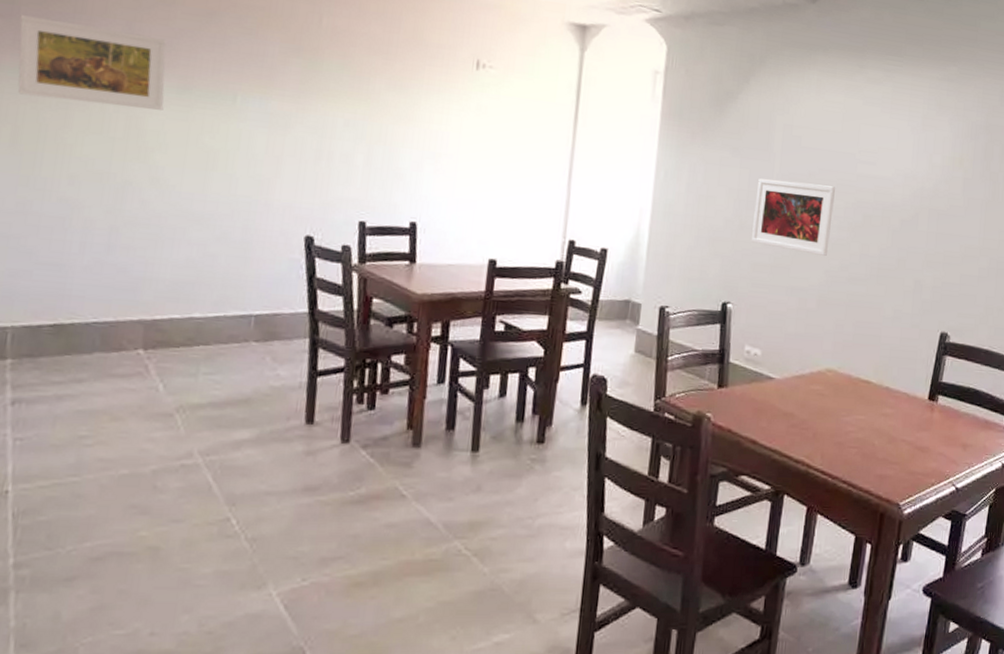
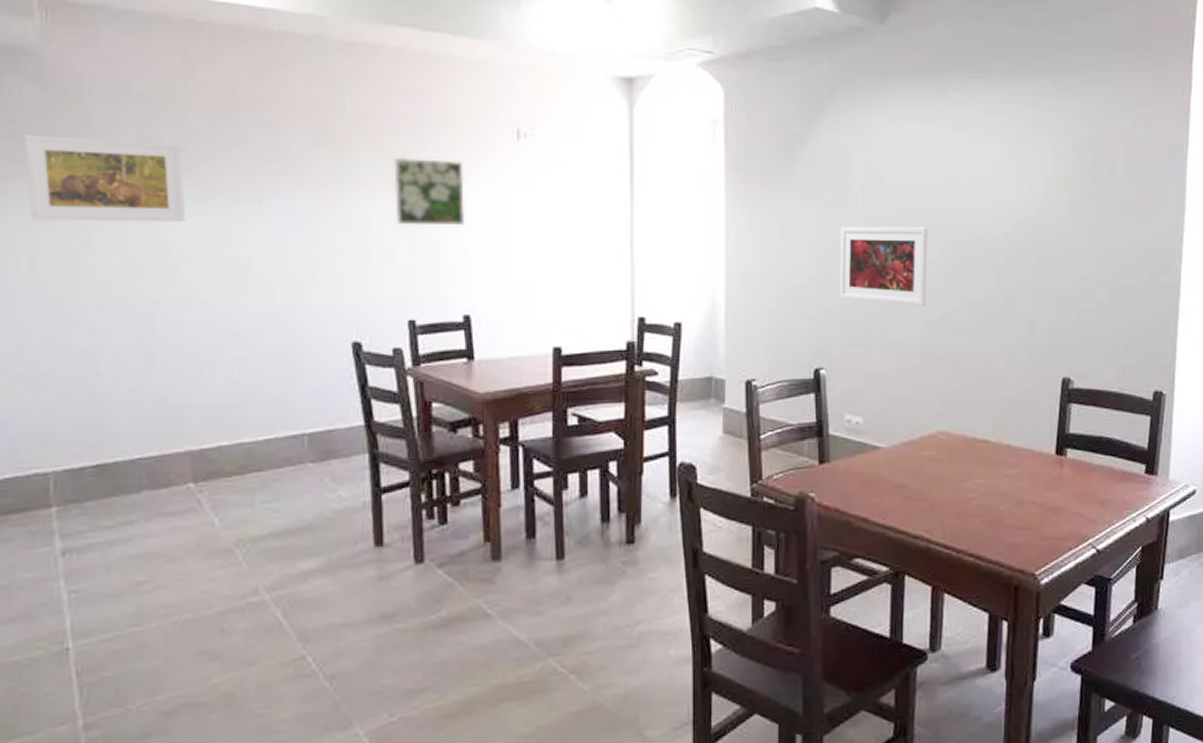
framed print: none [357,73,425,140] -> present [393,157,466,226]

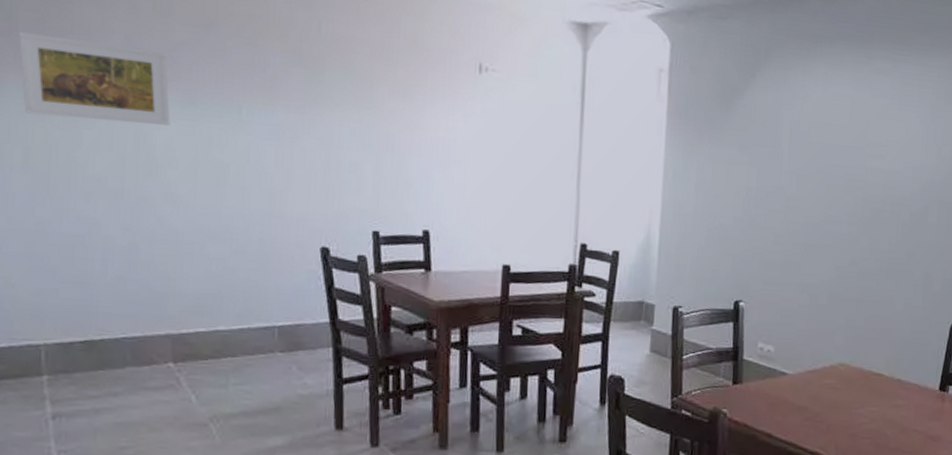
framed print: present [393,157,466,226] -> none [364,81,429,148]
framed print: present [839,226,929,305] -> none [762,176,845,252]

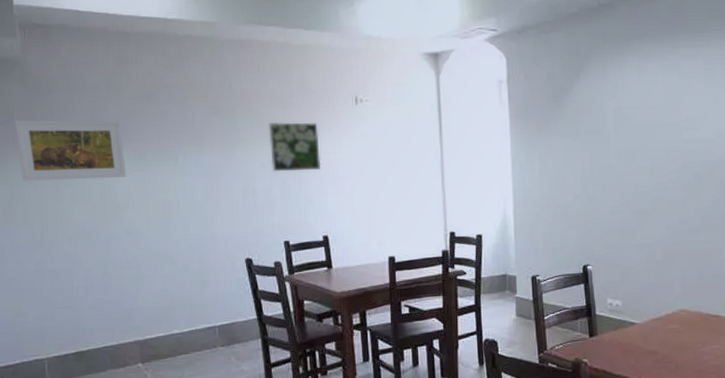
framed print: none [364,81,429,148] -> present [268,122,321,172]

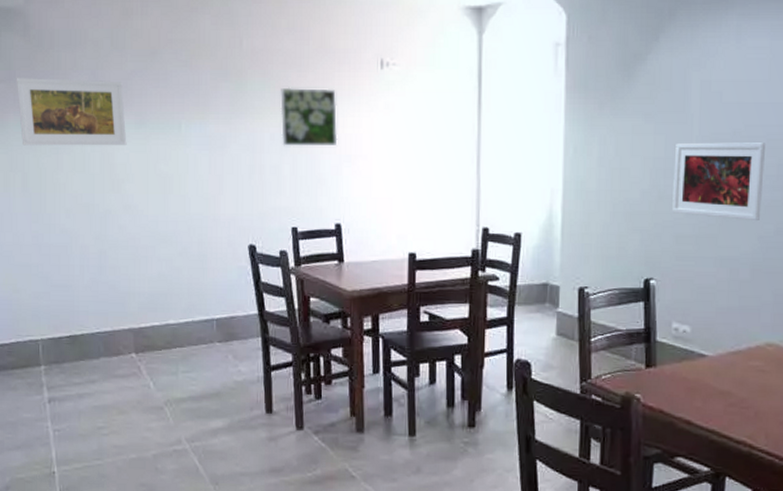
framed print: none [599,154,667,214] -> present [672,142,766,220]

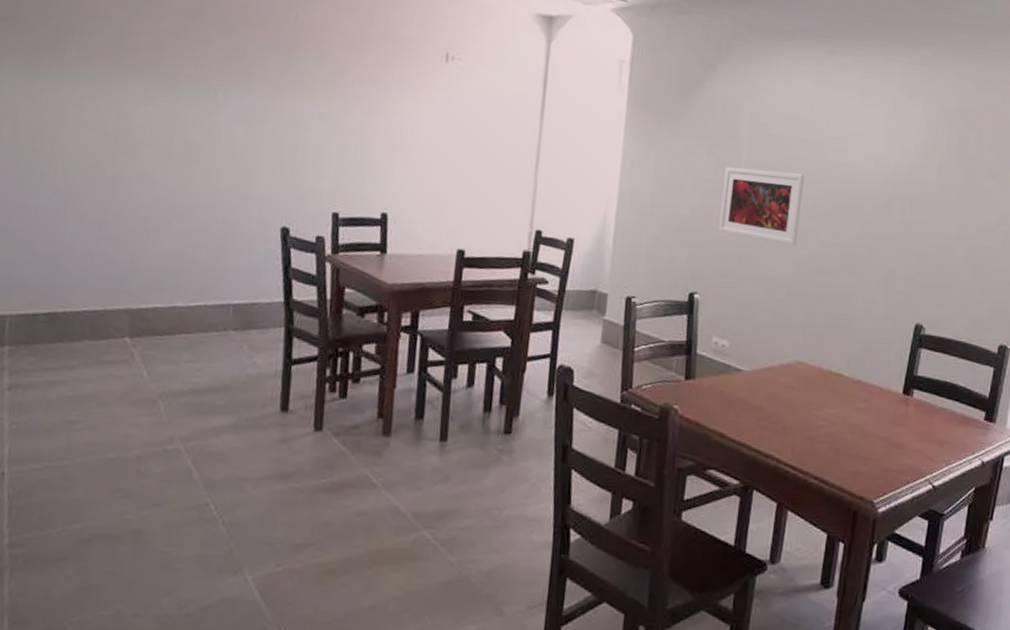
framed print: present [16,78,127,146] -> none [18,18,154,107]
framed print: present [280,87,338,146] -> none [331,68,396,133]

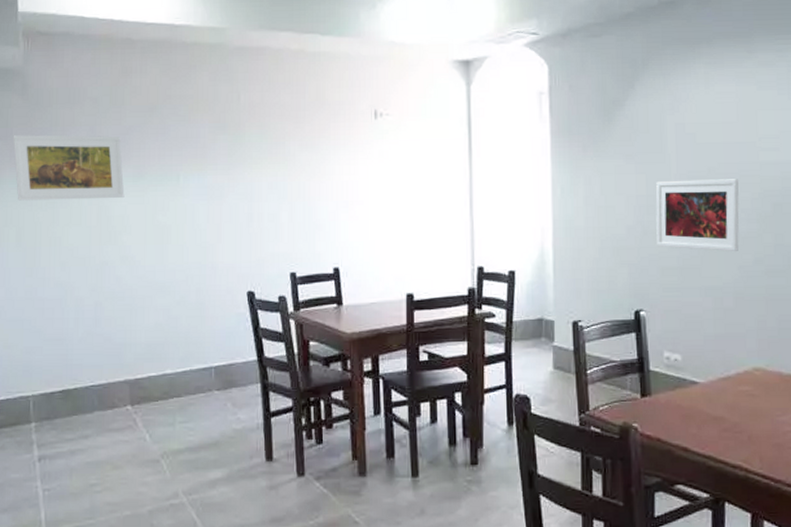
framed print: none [18,18,154,107] -> present [13,134,125,201]

